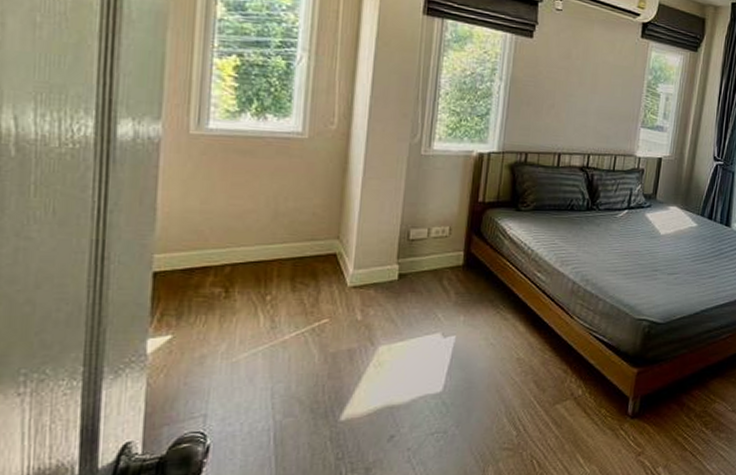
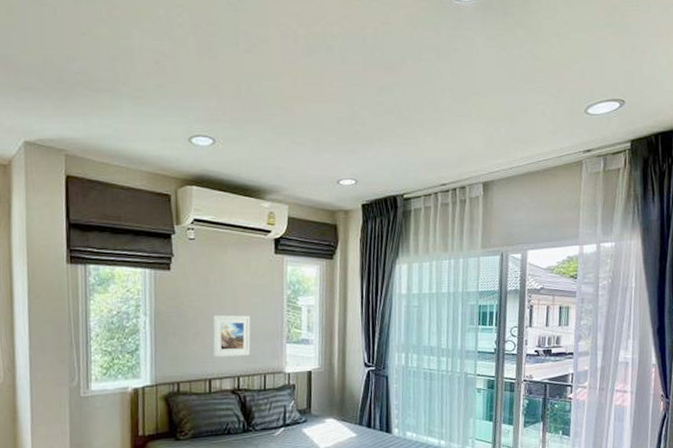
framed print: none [567,89,609,135] -> present [213,315,251,357]

